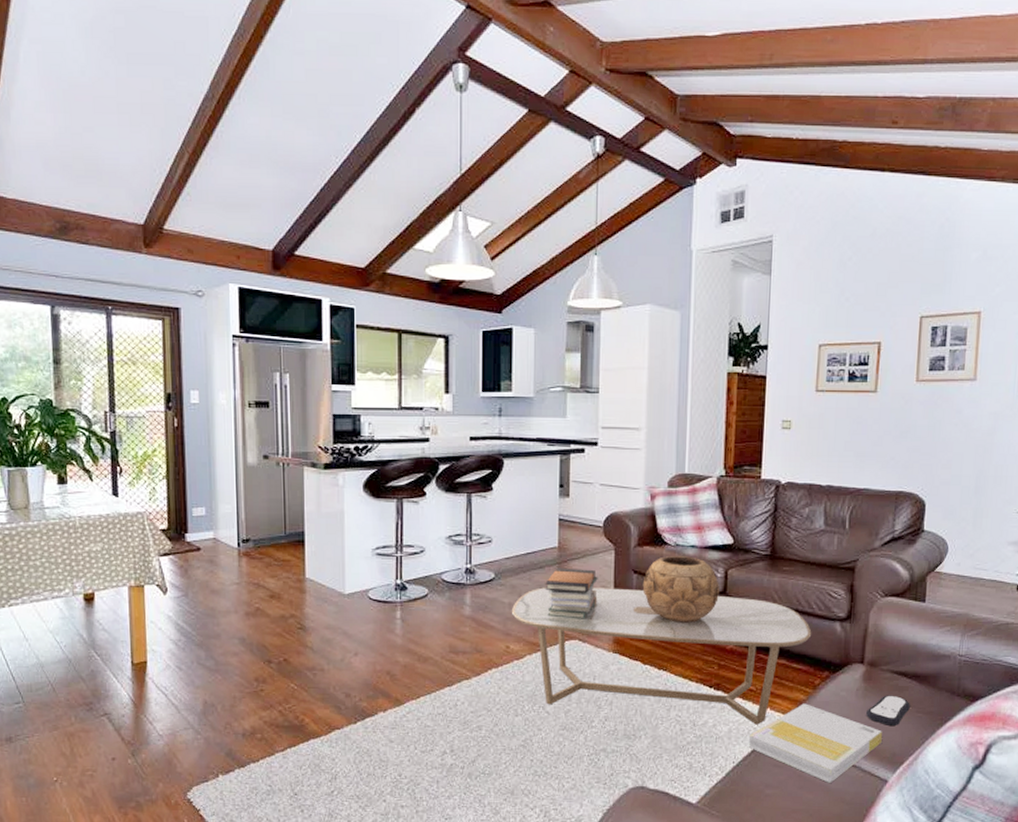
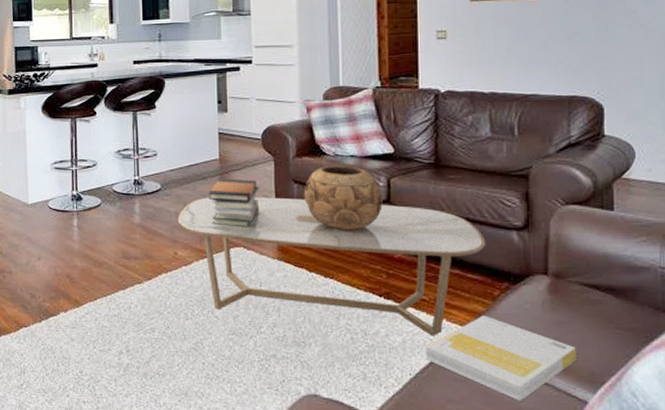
remote control: present [866,695,910,727] -> none [556,309,607,343]

